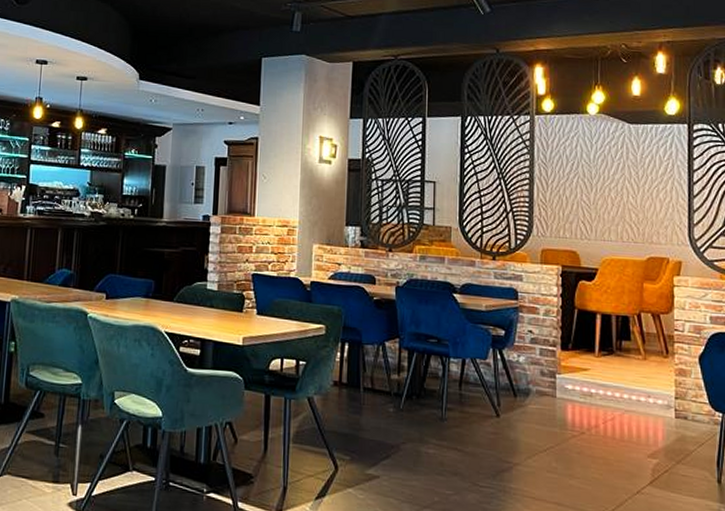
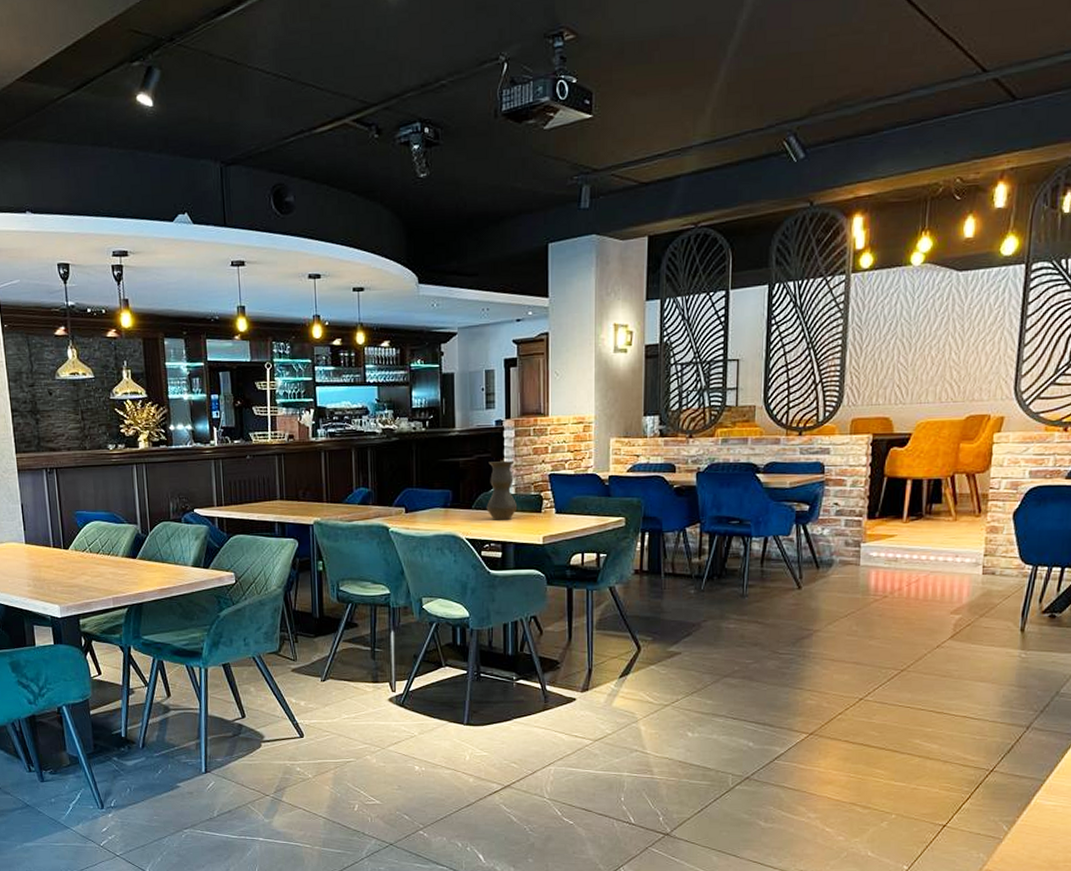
vase: none [188,255,219,317] -> present [486,461,518,520]

